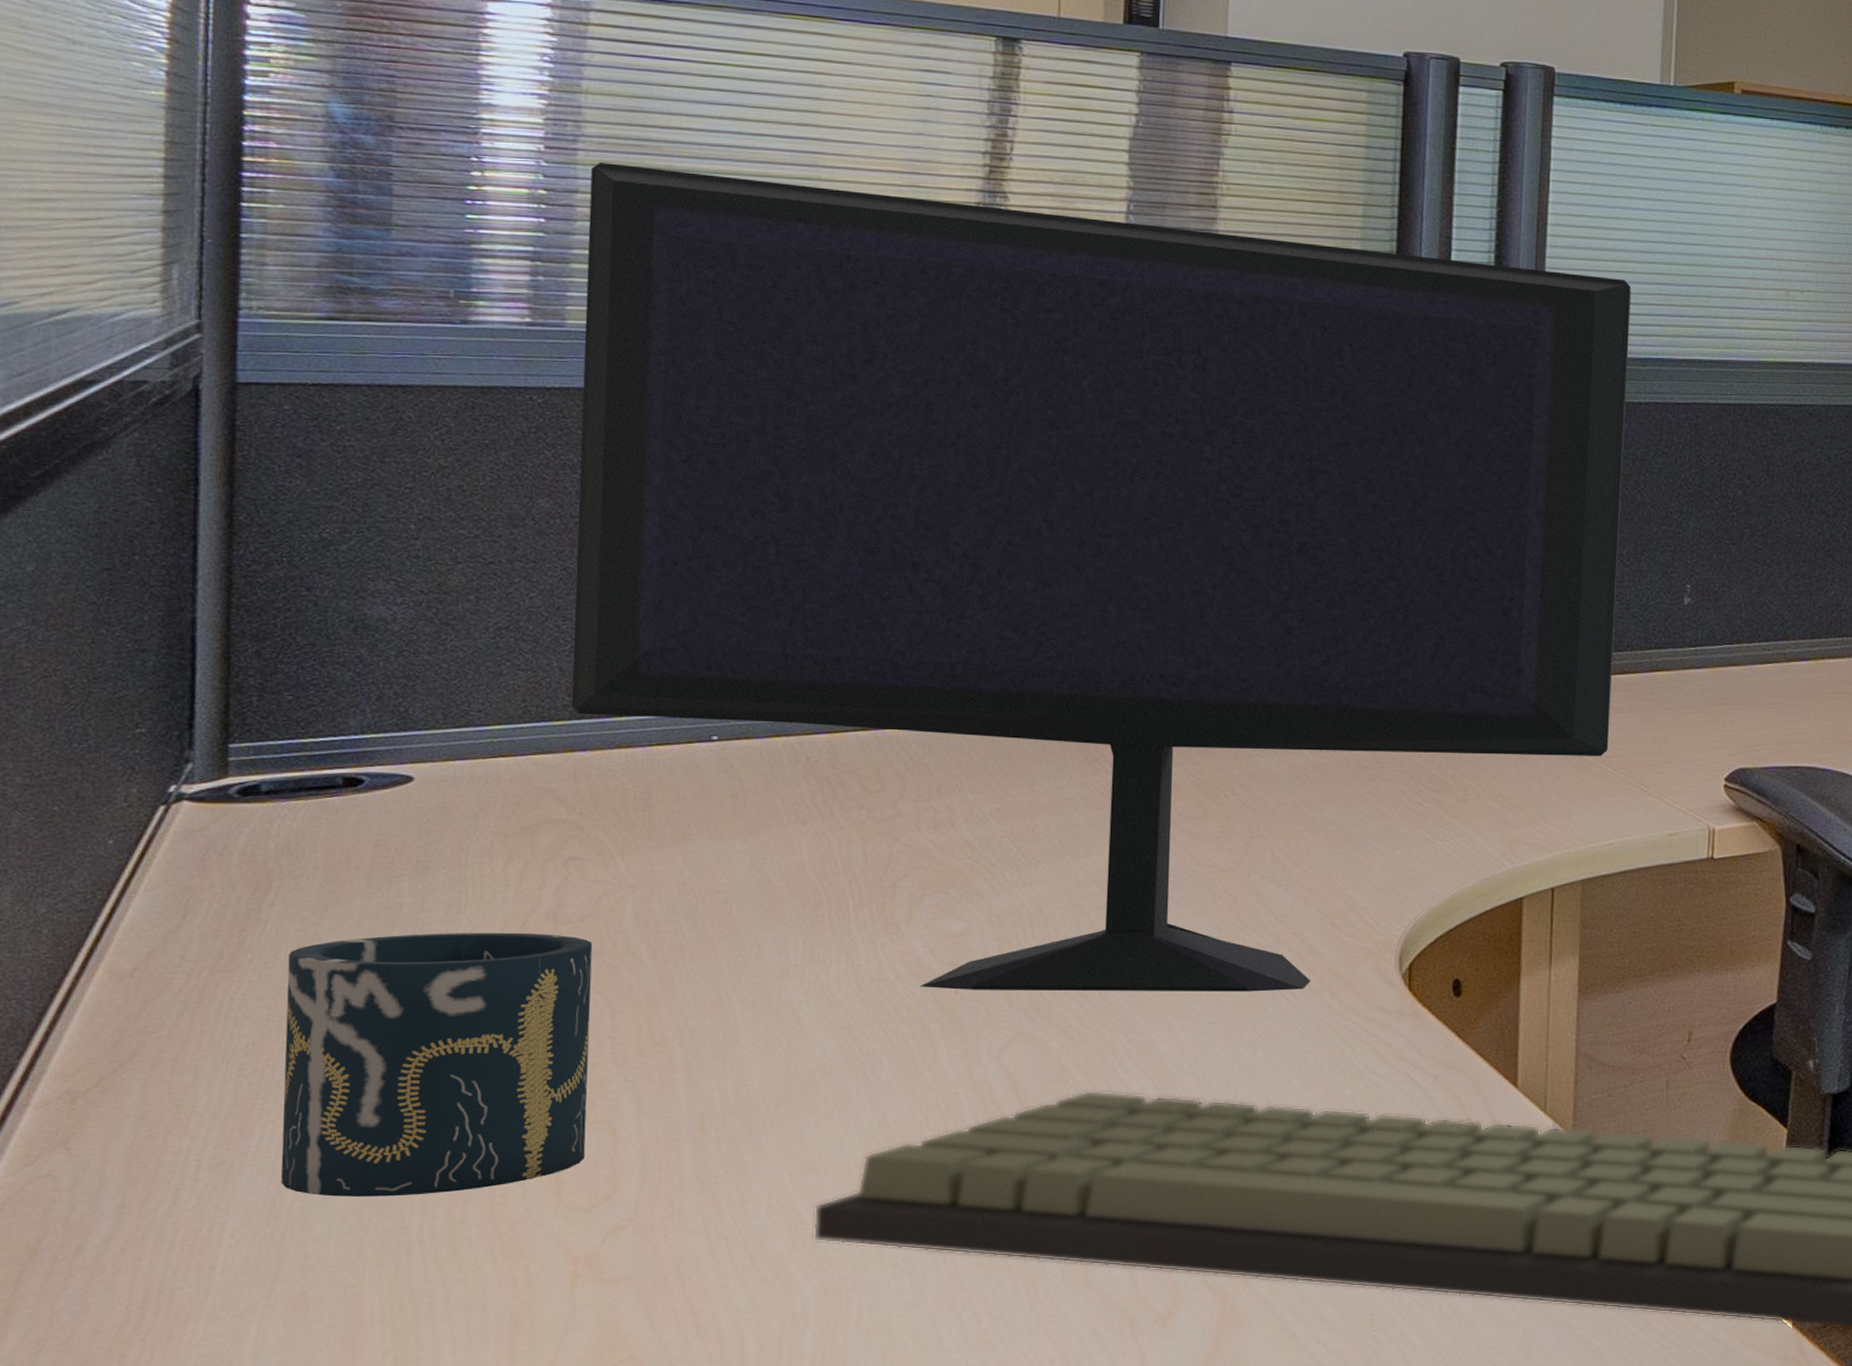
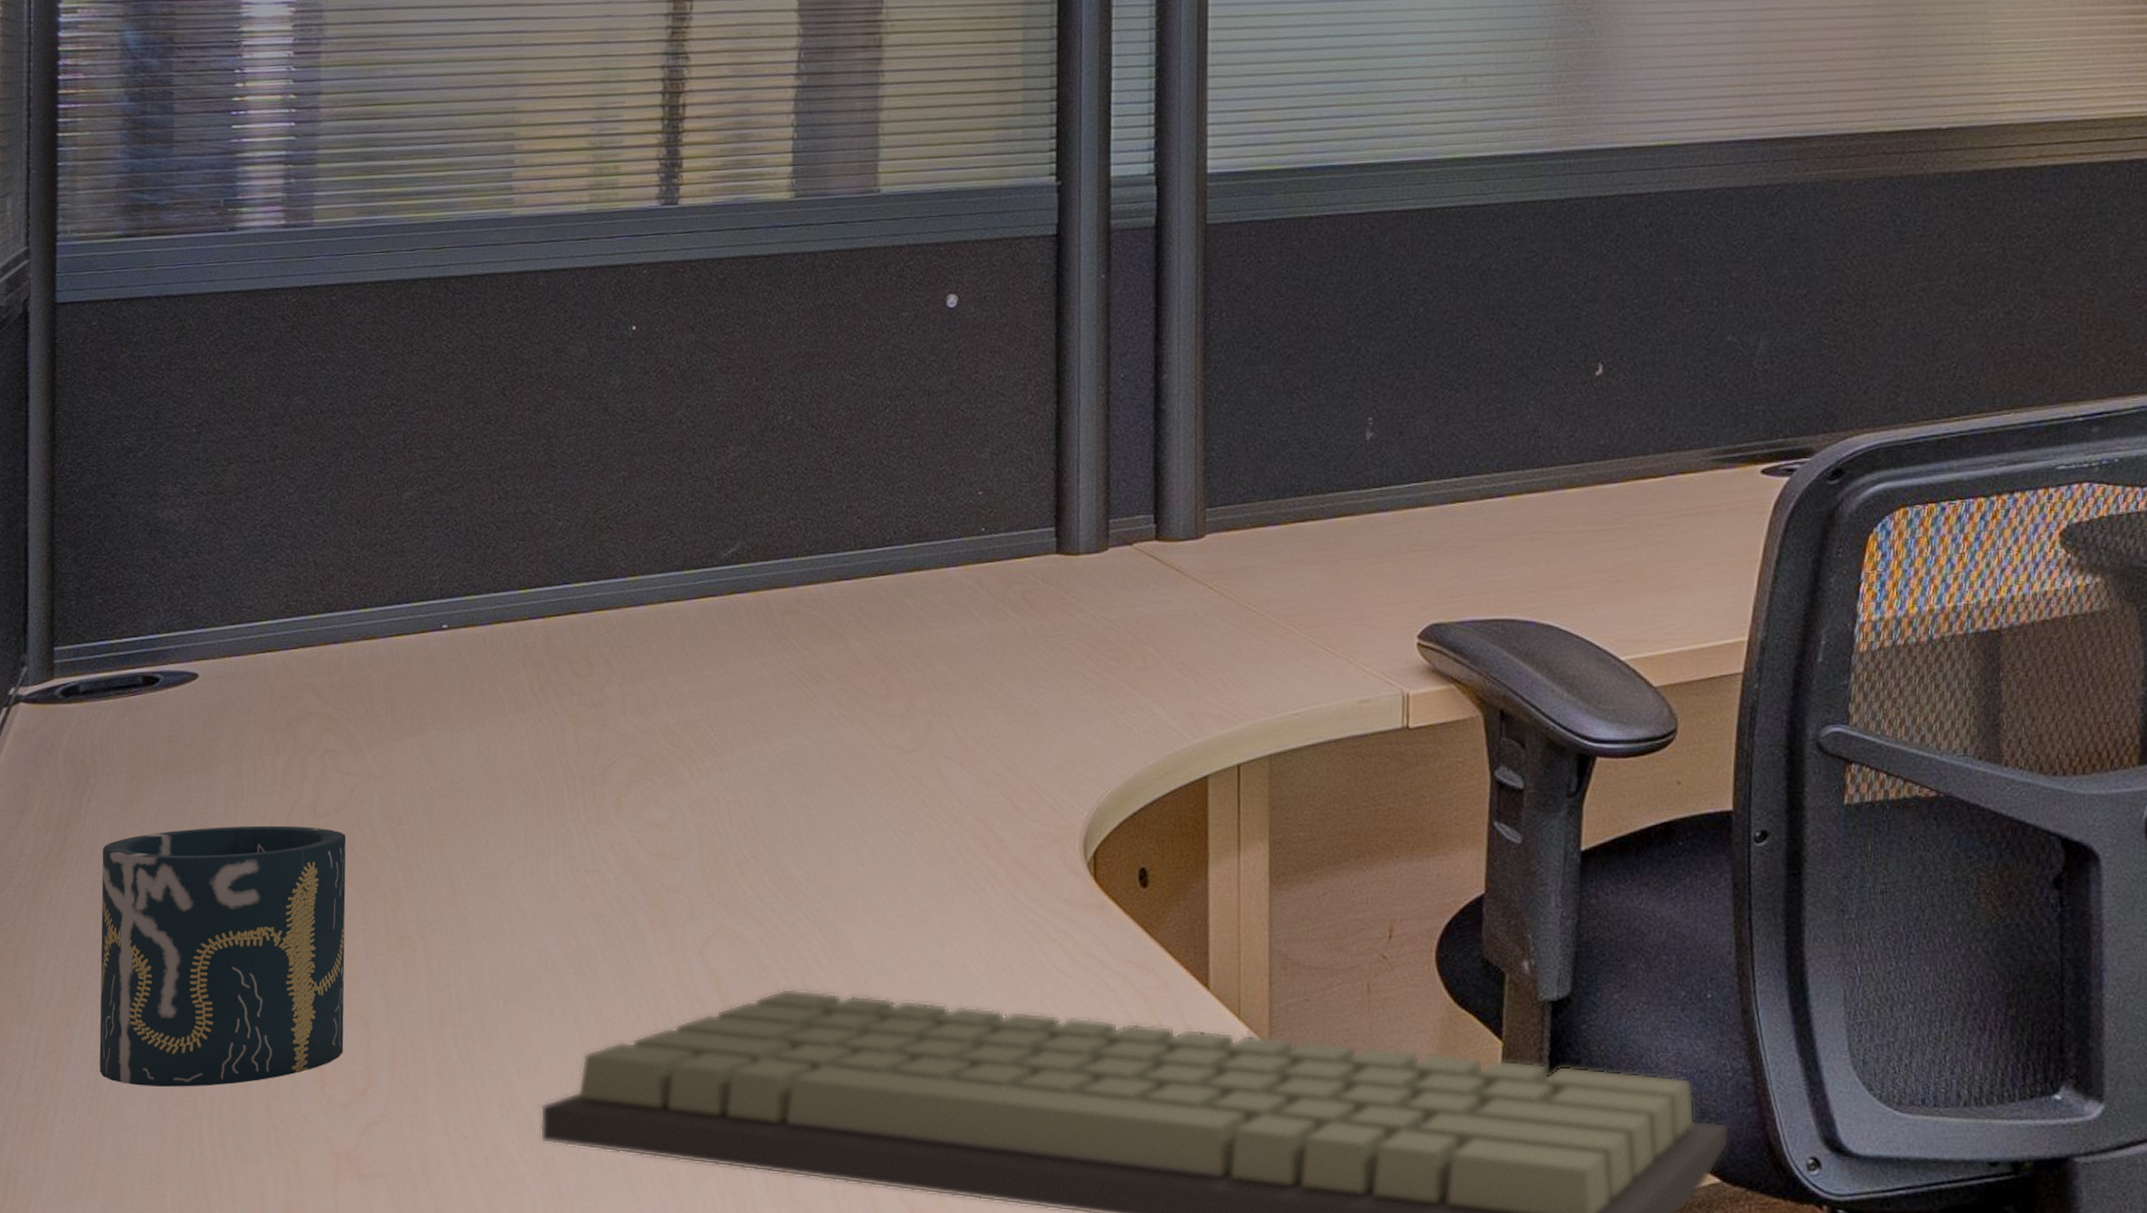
computer monitor: present [571,163,1631,992] -> none [324,62,1298,883]

